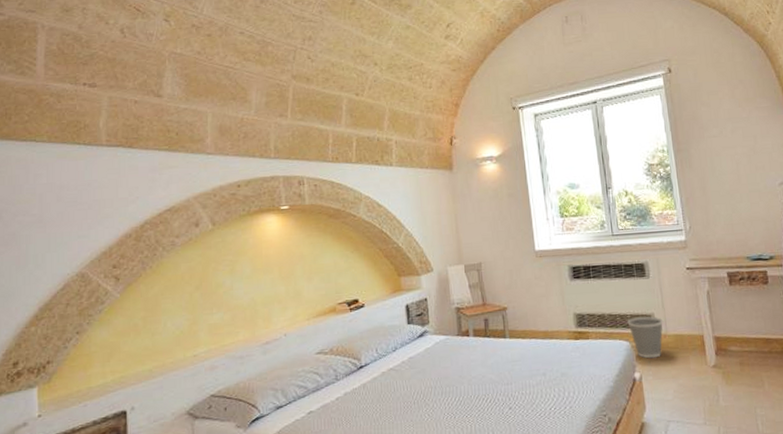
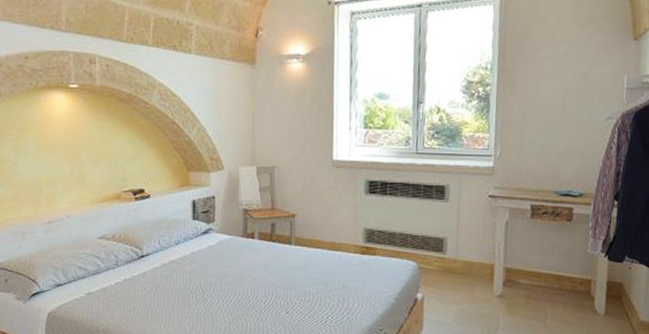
wastebasket: present [627,316,664,359] -> none [418,239,456,282]

